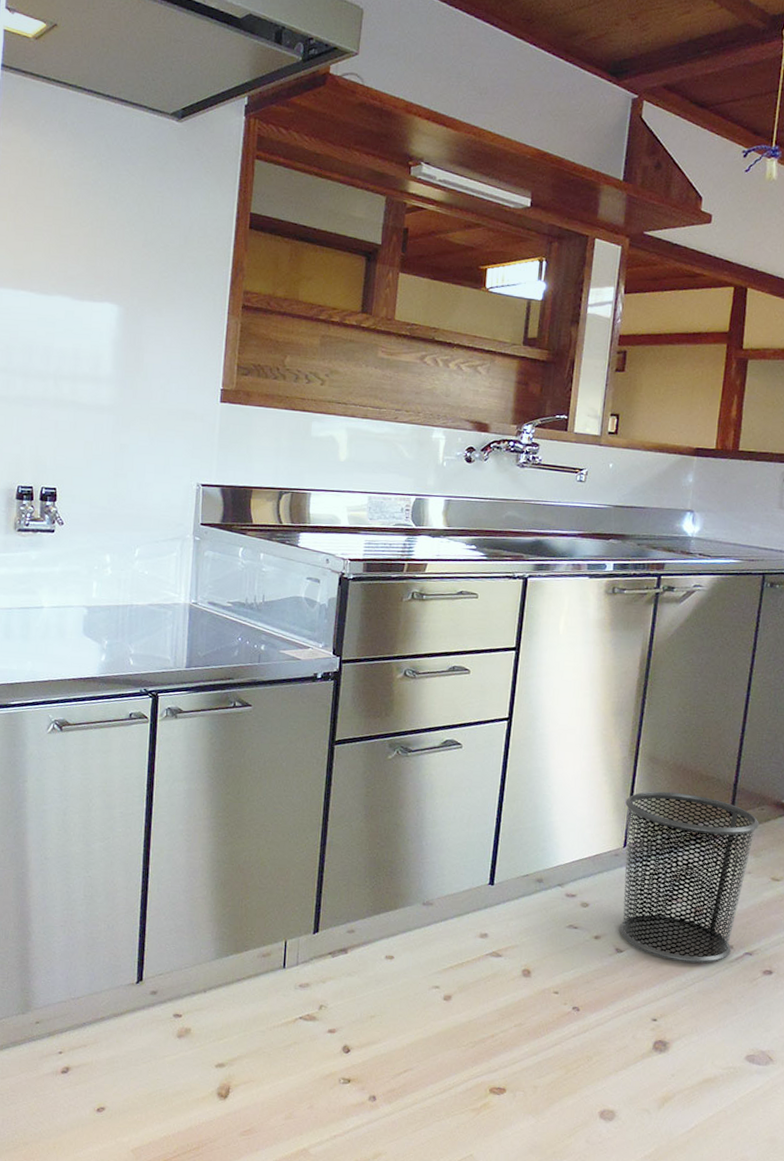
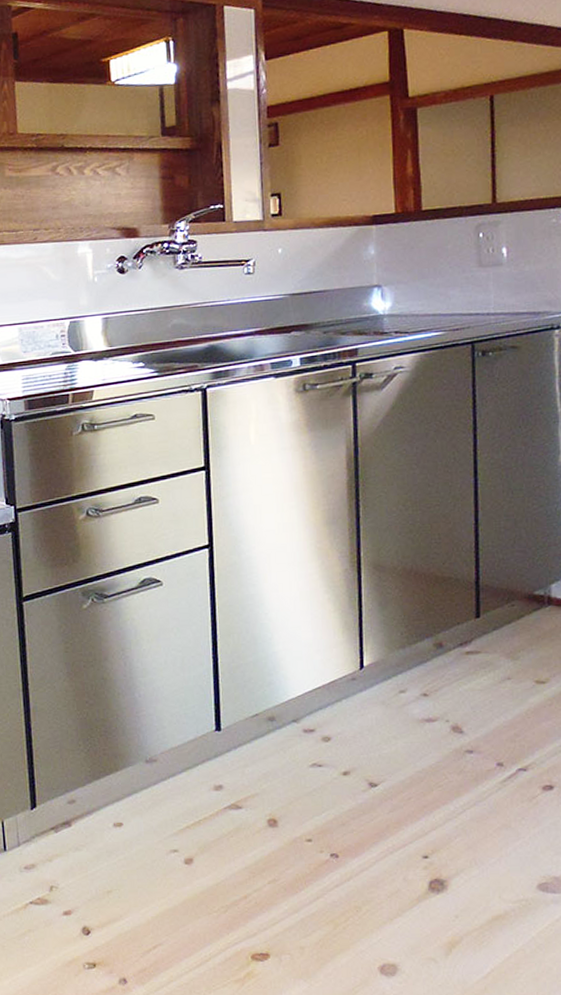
trash can: present [619,791,759,964] -> none [354,600,511,789]

